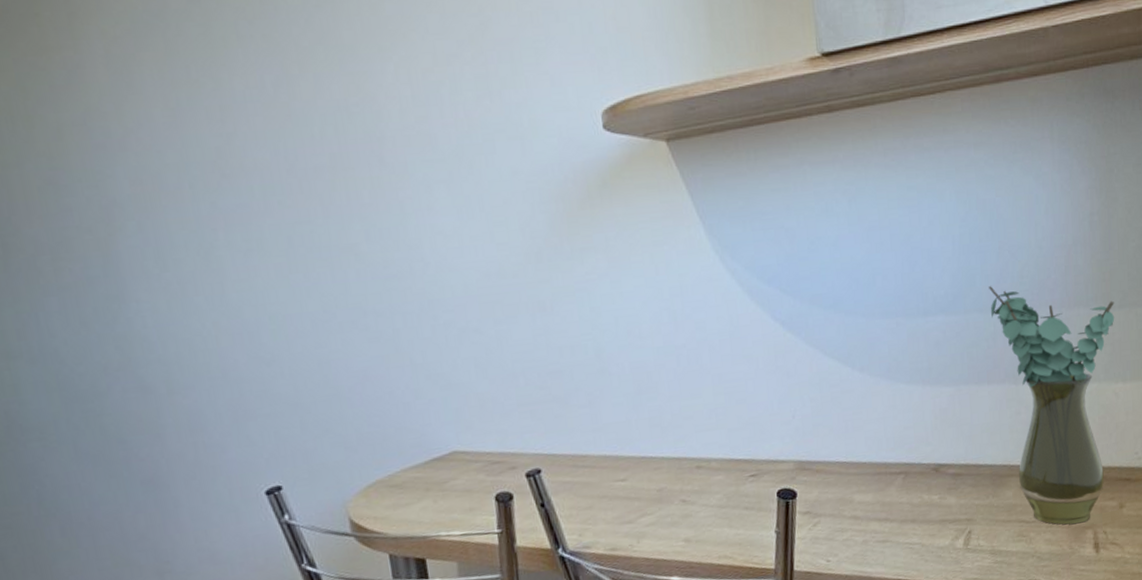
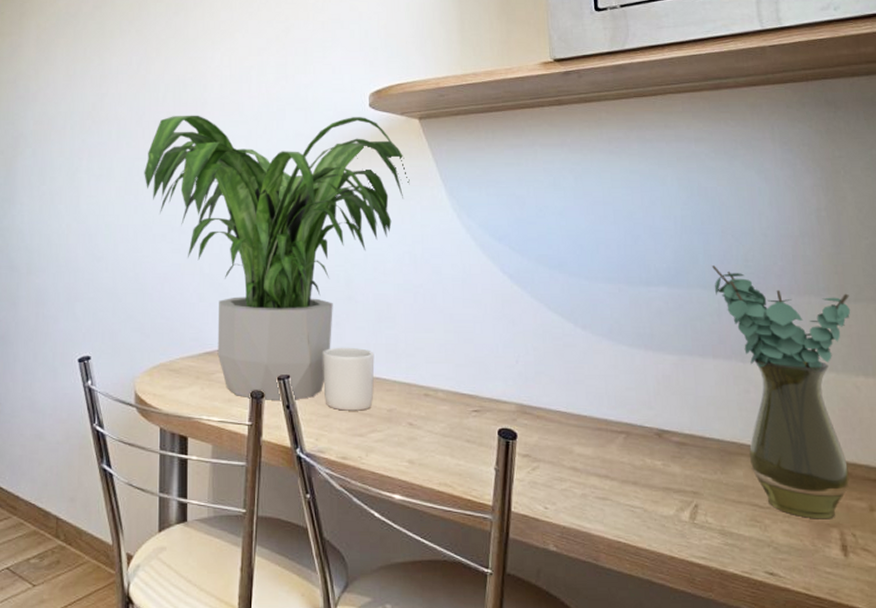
potted plant: none [311,143,662,503] -> present [144,115,410,400]
mug: none [576,426,641,500] -> present [323,347,375,411]

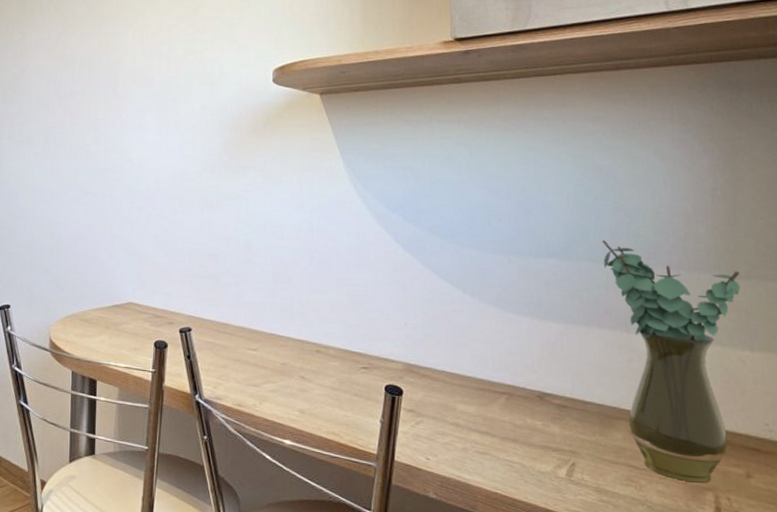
potted plant: present [144,115,410,400] -> none [60,87,309,351]
mug: present [323,347,375,411] -> none [222,304,270,363]

